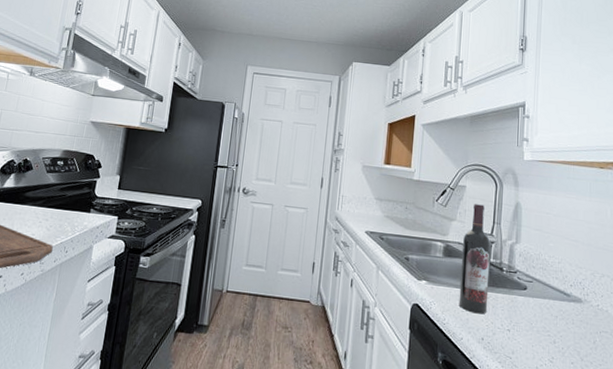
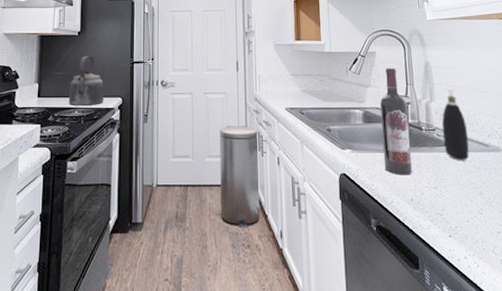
kettle: none [147,153,185,204] -> present [68,55,104,105]
pedal bin: none [287,241,335,345] -> present [220,126,260,229]
soap dispenser: none [523,231,550,307] -> present [441,87,470,160]

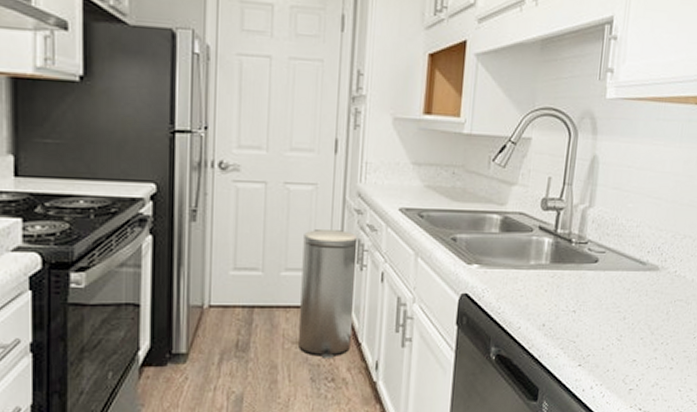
kettle: present [68,55,104,105] -> none [67,115,126,193]
wine bottle: present [380,68,413,175] -> none [517,161,560,297]
soap dispenser: present [441,87,470,160] -> none [594,190,626,280]

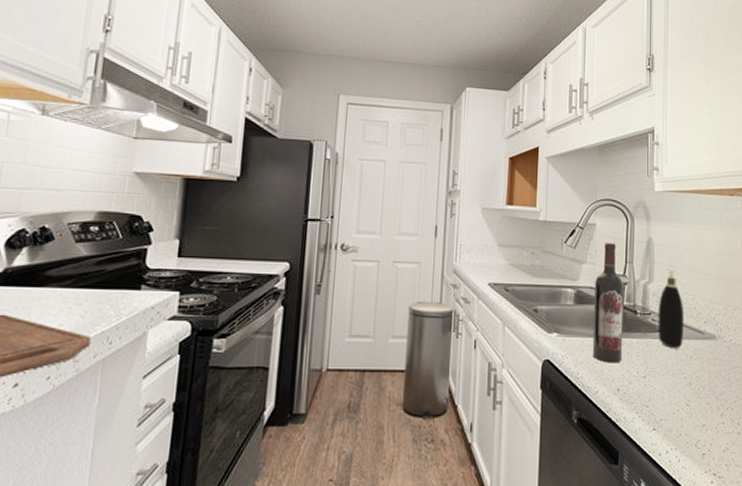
wine bottle: none [517,161,560,297] -> present [592,243,624,363]
soap dispenser: none [594,190,626,280] -> present [658,268,684,348]

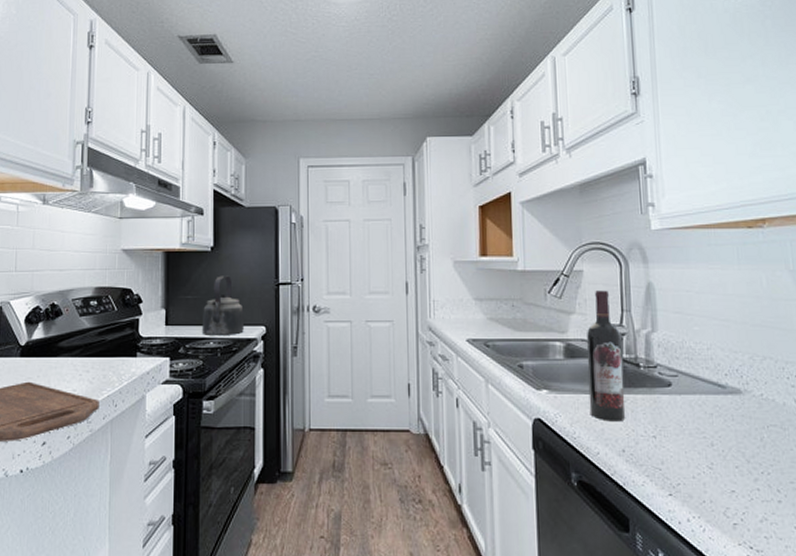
kettle: none [218,207,267,270] -> present [201,275,244,335]
pedal bin: present [402,302,454,421] -> none [385,361,434,481]
soap dispenser: present [658,268,684,348] -> none [665,315,700,404]

